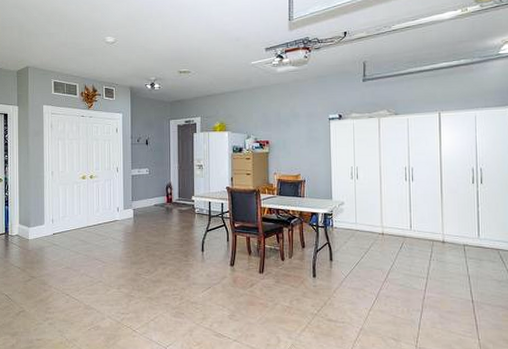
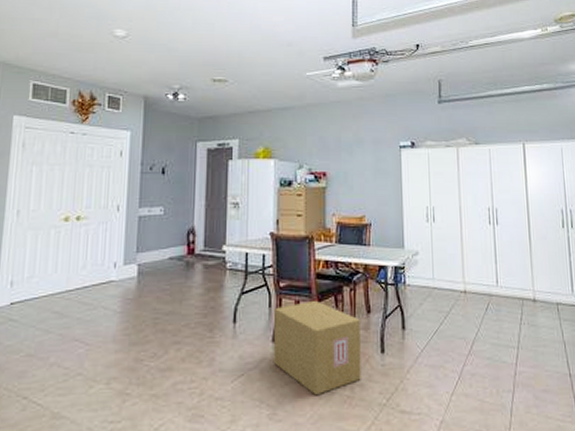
cardboard box: none [231,237,298,305] -> present [274,300,361,396]

